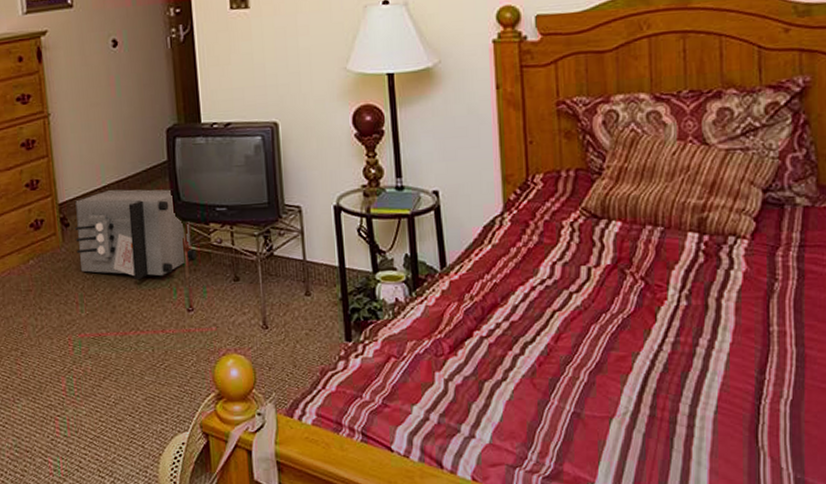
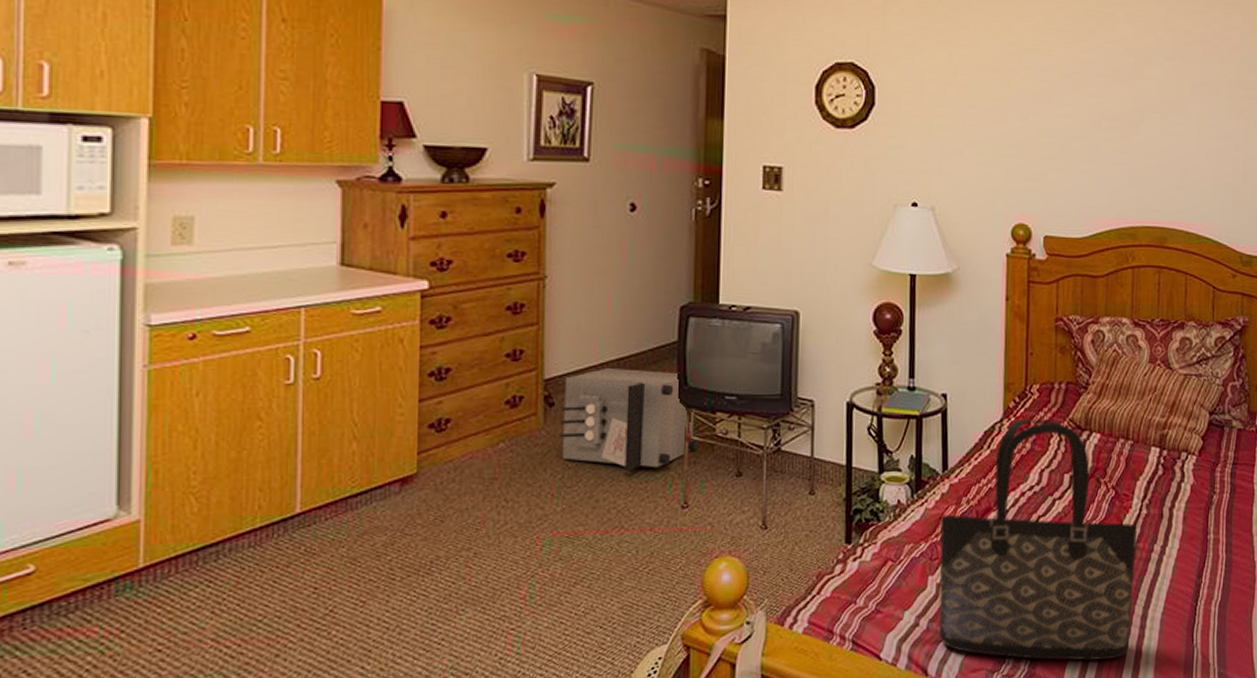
tote bag: none [443,210,677,461] -> present [938,419,1137,661]

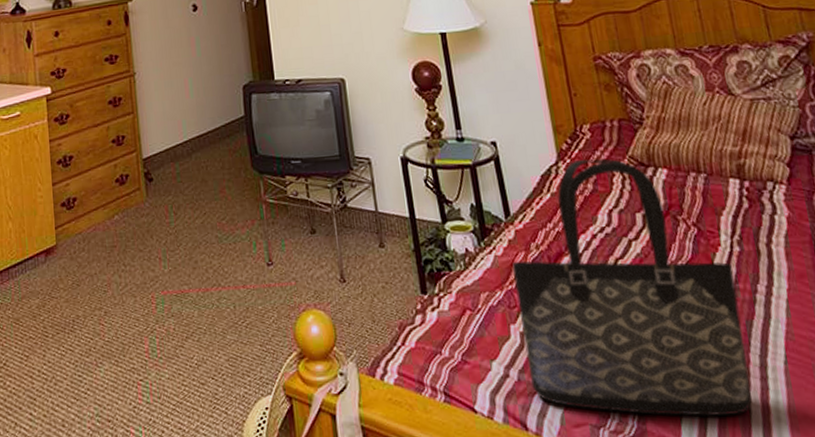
safe: present [560,368,698,470] -> none [158,143,274,233]

